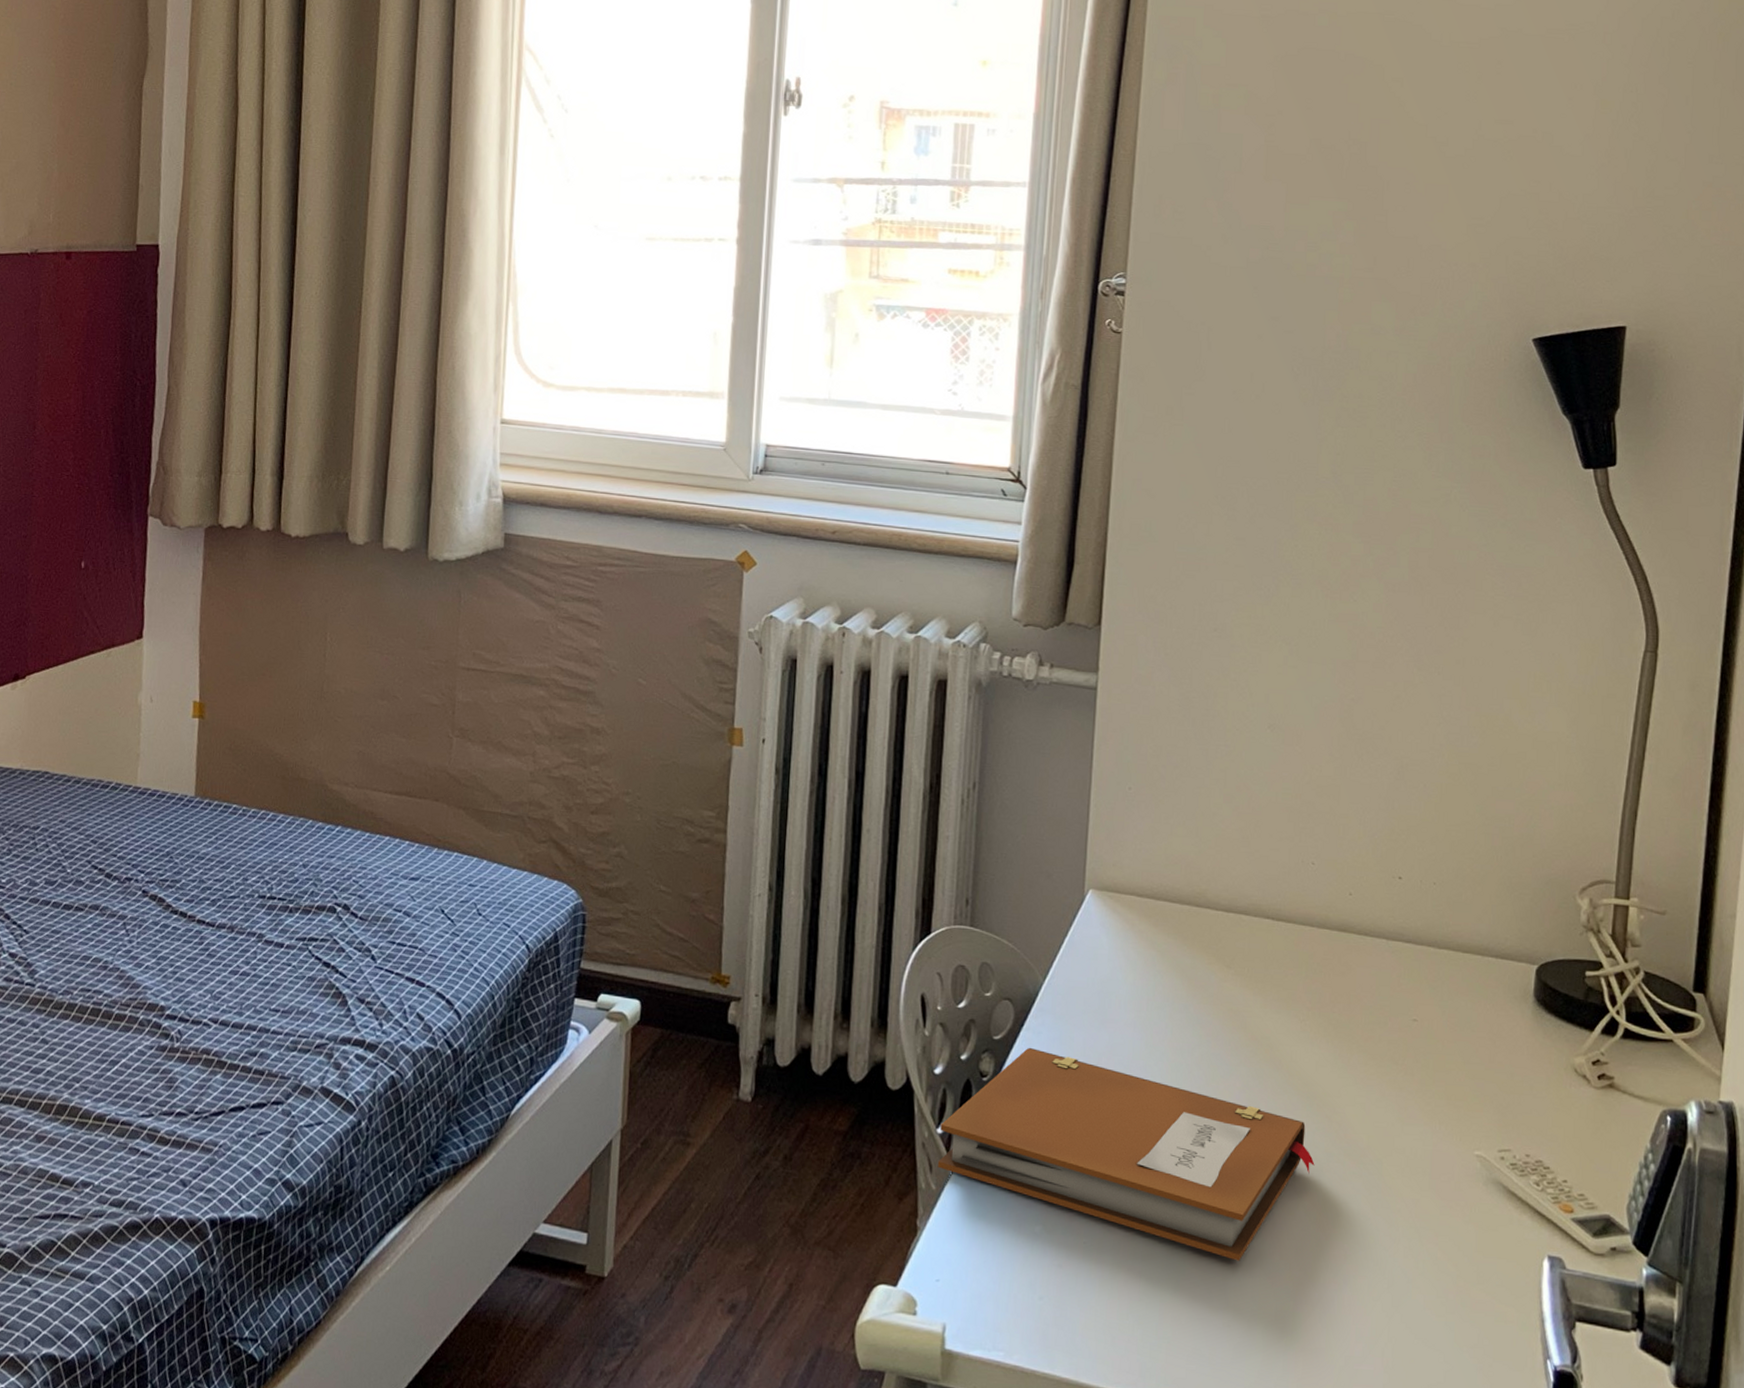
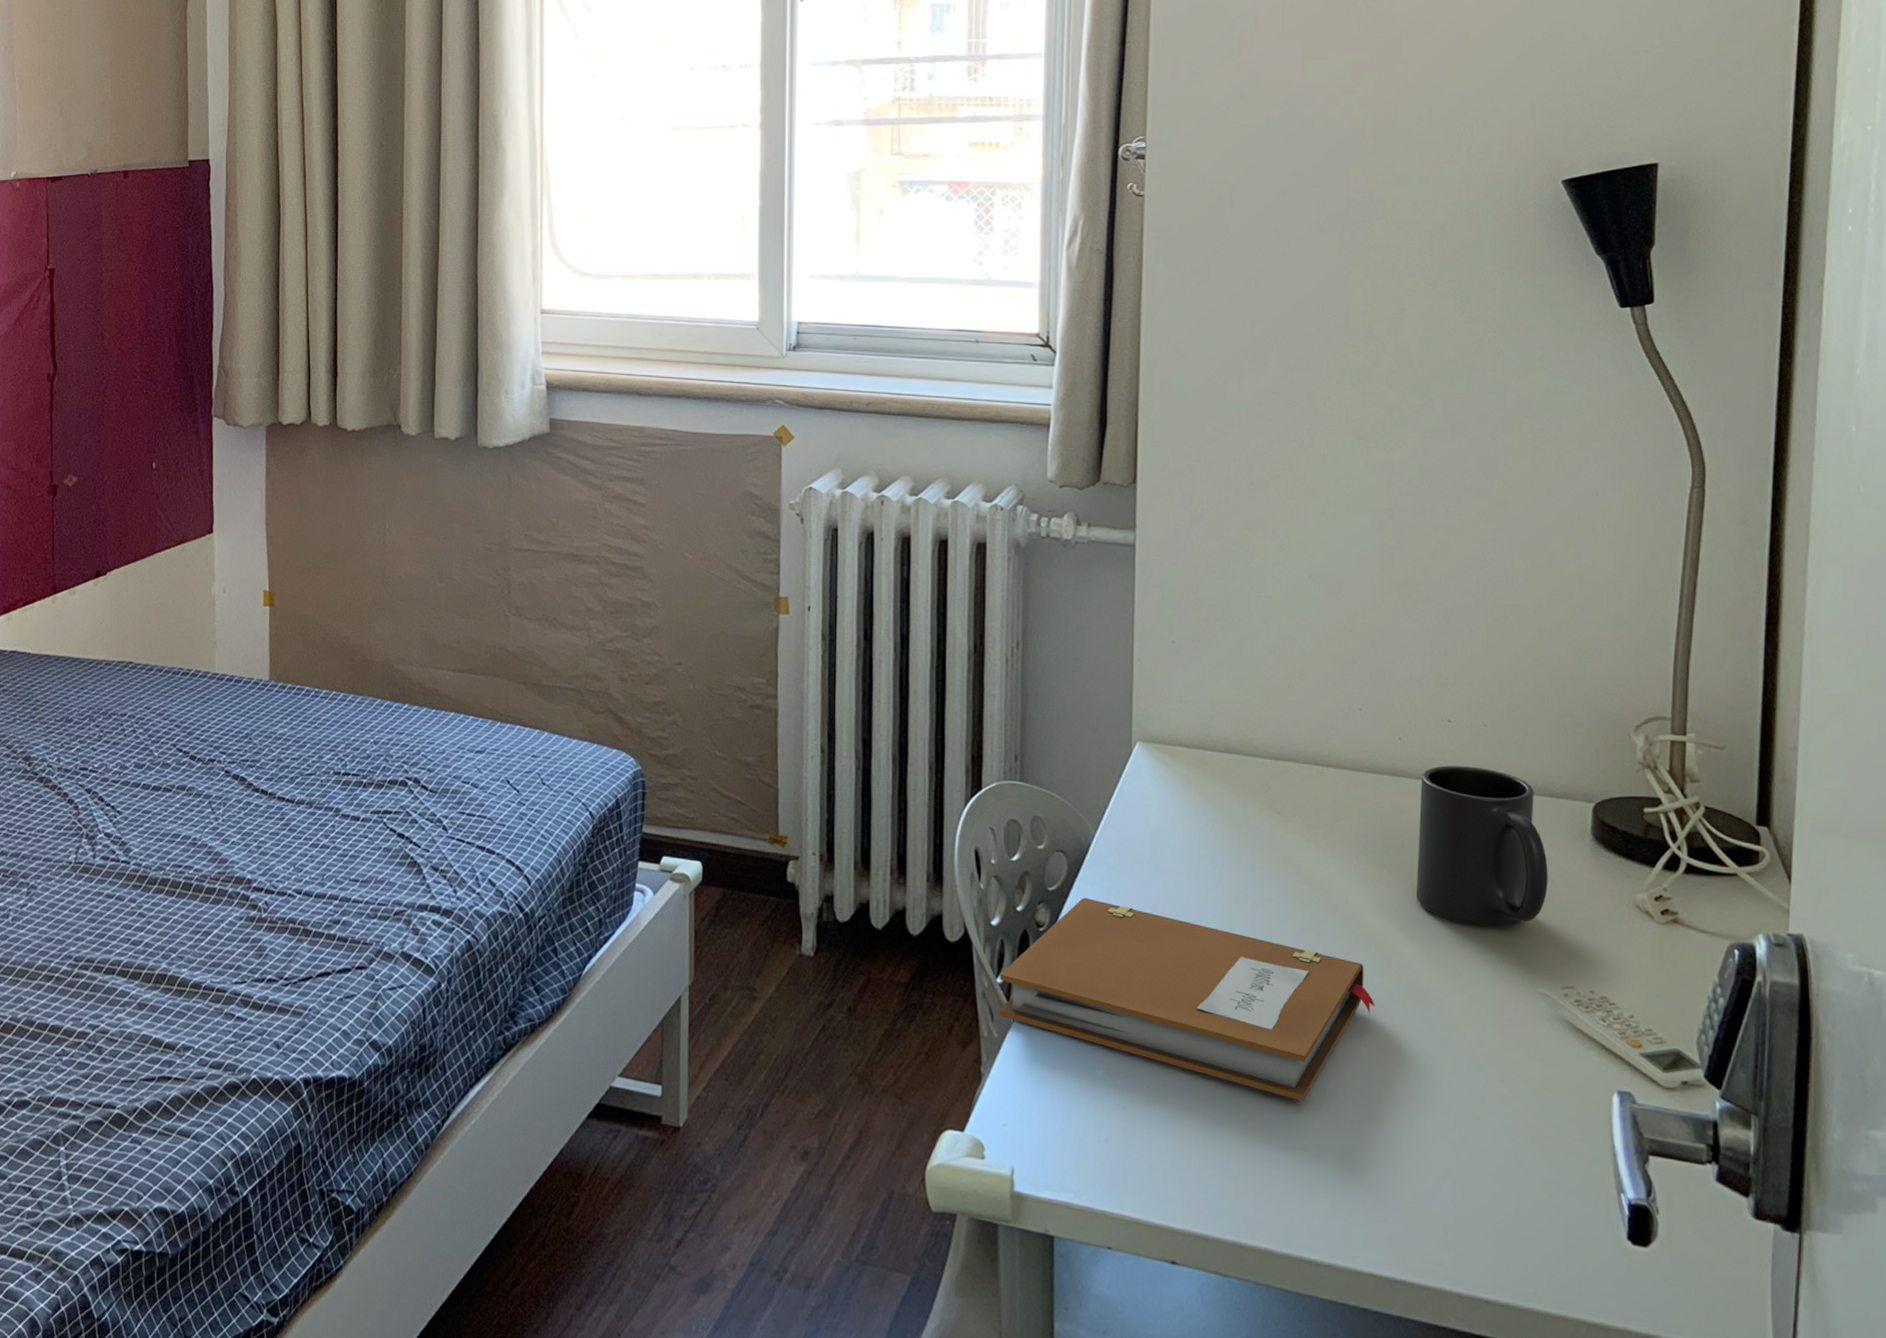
mug: none [1360,923,1490,1088] -> present [1417,765,1548,927]

